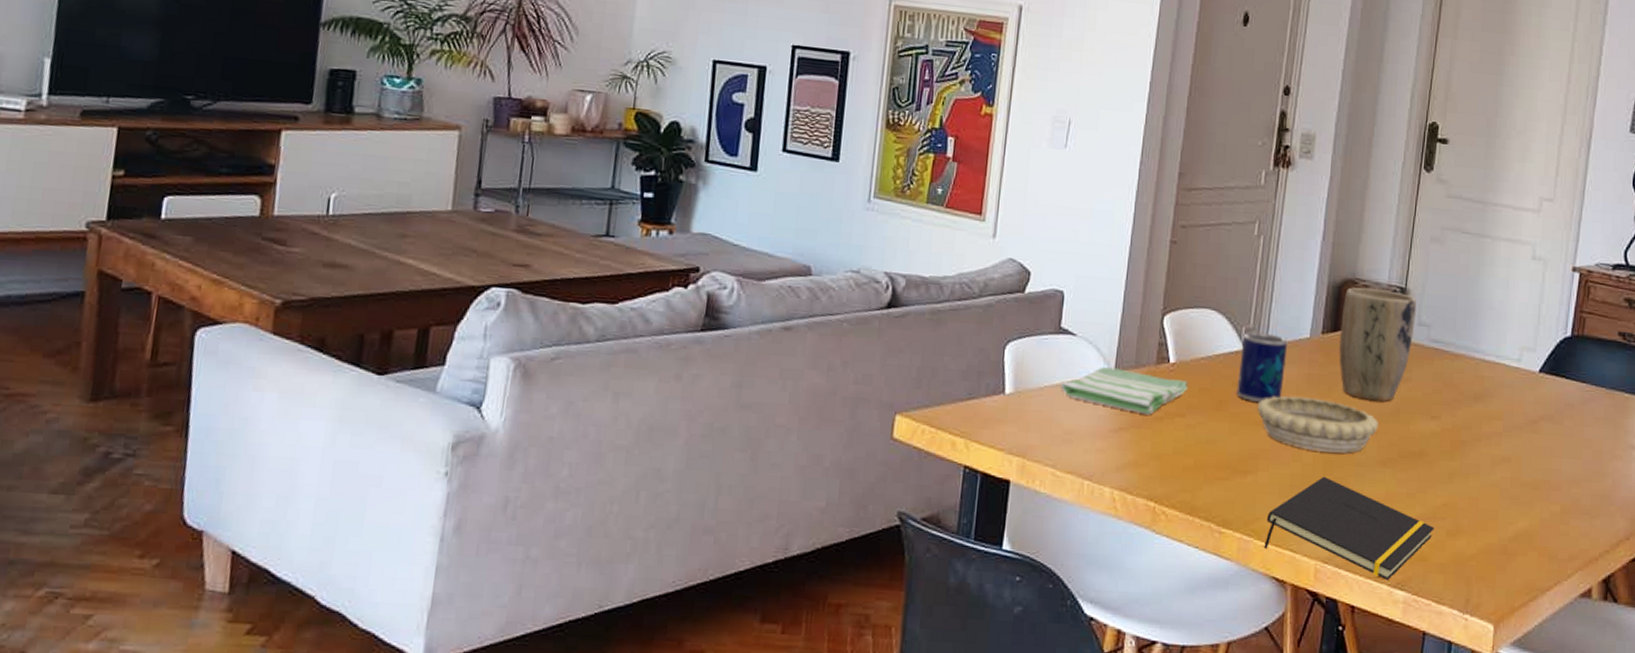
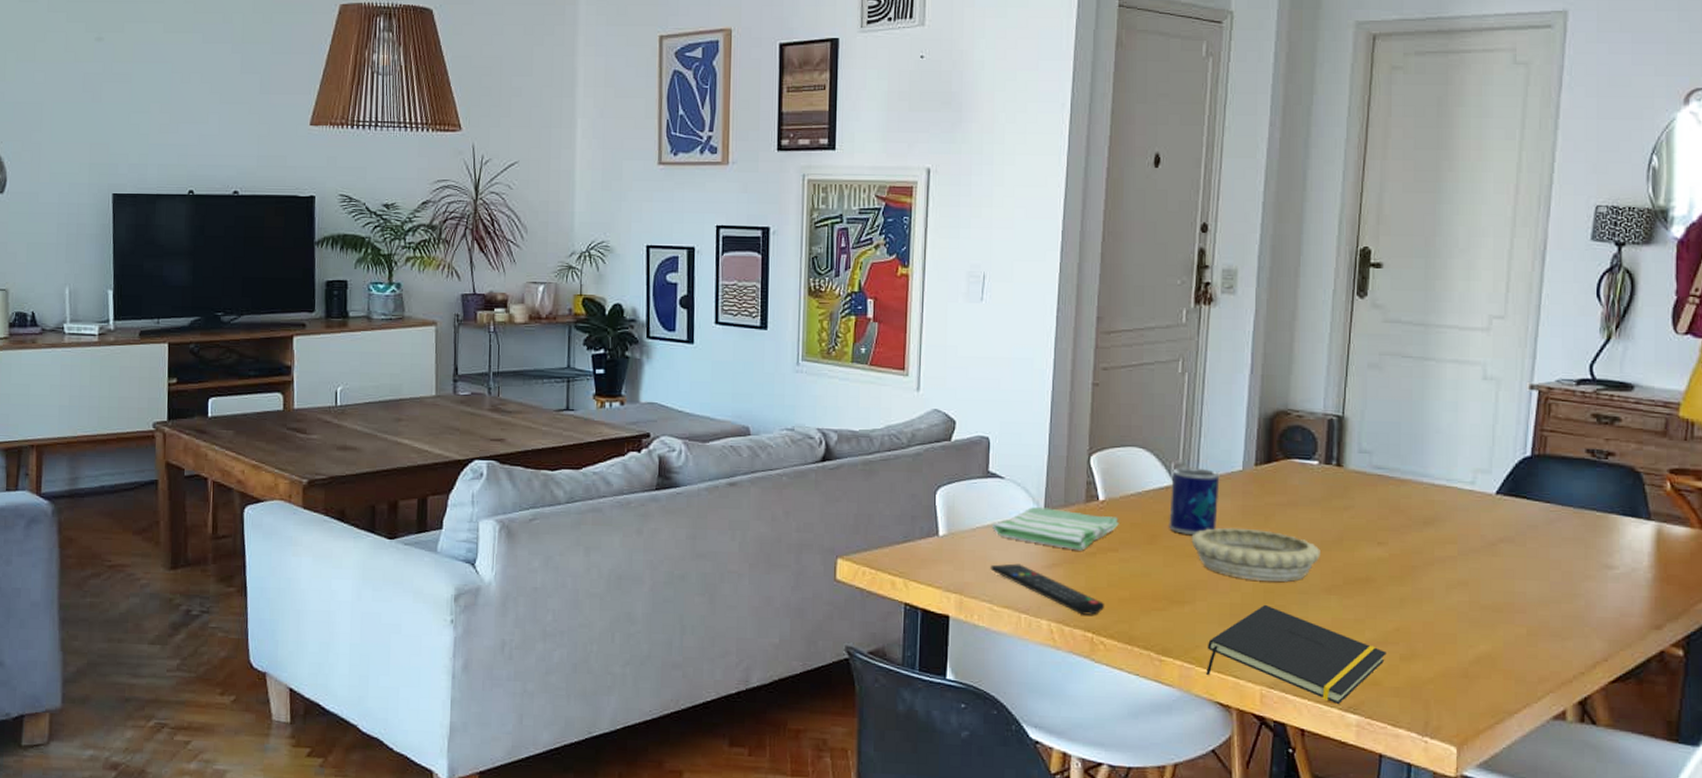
remote control: none [1056,426,1170,483] -> present [990,563,1105,615]
plant pot: present [1339,287,1417,401] -> none [1274,418,1357,529]

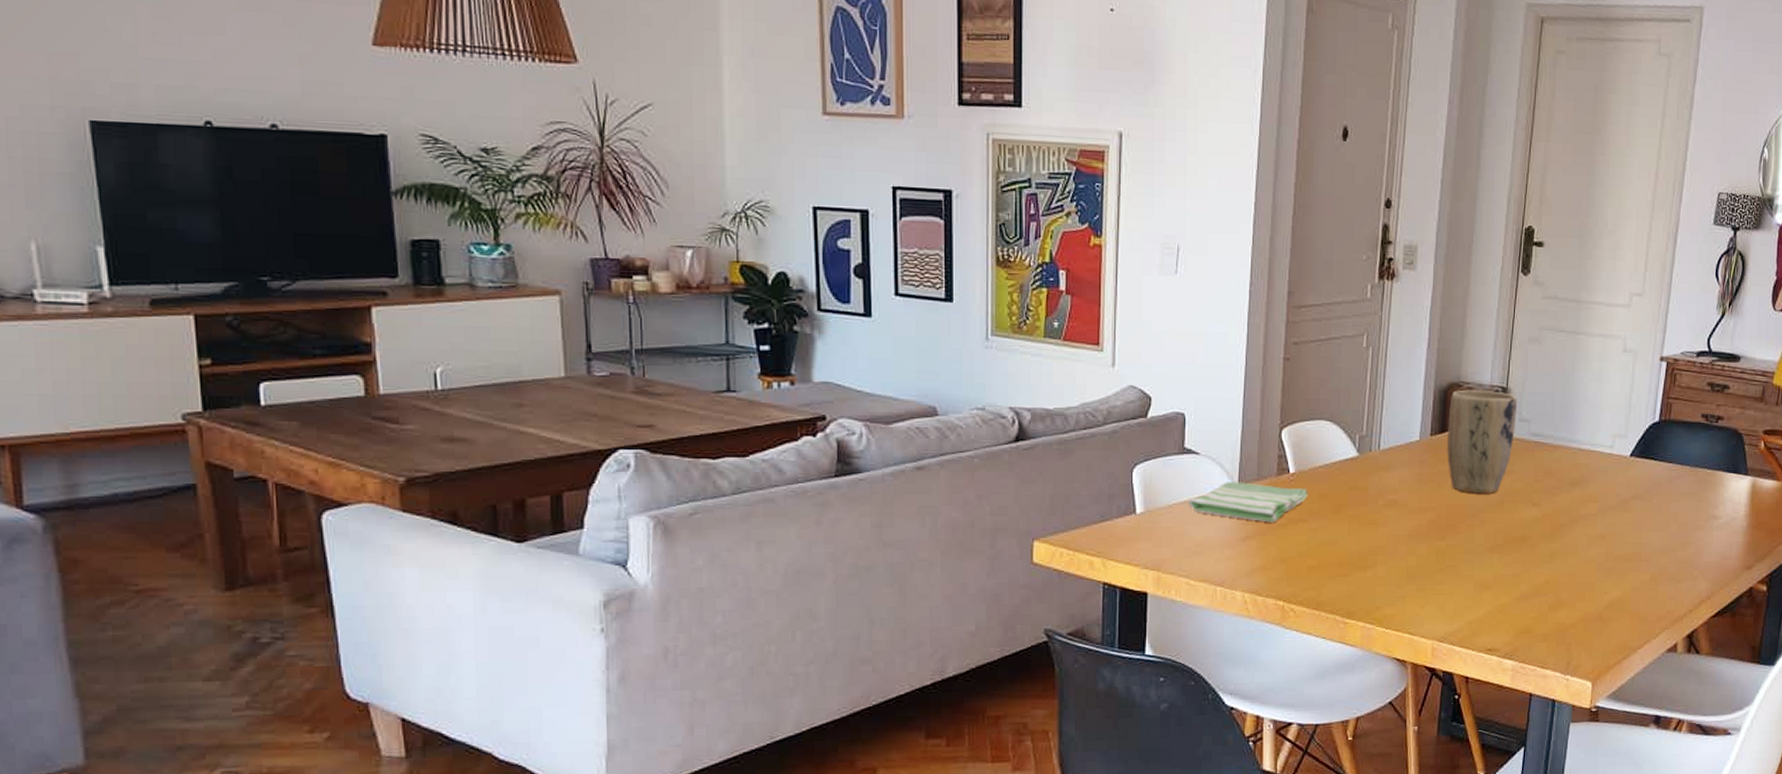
remote control: present [990,563,1105,615] -> none [1187,538,1295,584]
mug: present [1169,467,1220,536] -> none [1353,439,1399,504]
decorative bowl: present [1191,527,1320,582] -> none [1373,495,1485,543]
notepad: present [1206,604,1387,705] -> none [1385,565,1538,653]
plant pot: none [1274,418,1357,529] -> present [1447,389,1518,493]

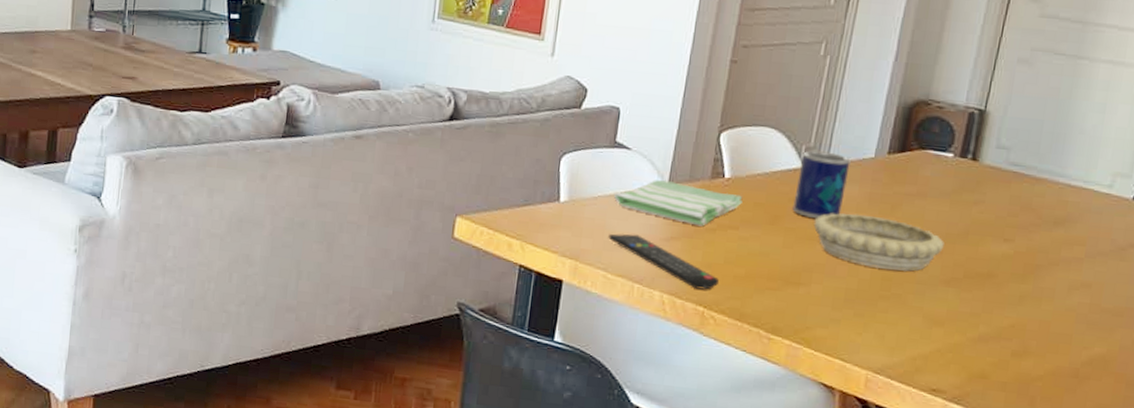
remote control: none [1187,538,1295,584] -> present [608,233,720,290]
mug: none [1353,439,1399,504] -> present [793,150,851,219]
decorative bowl: none [1373,495,1485,543] -> present [813,213,944,271]
plant pot: present [1447,389,1518,493] -> none [905,109,997,223]

